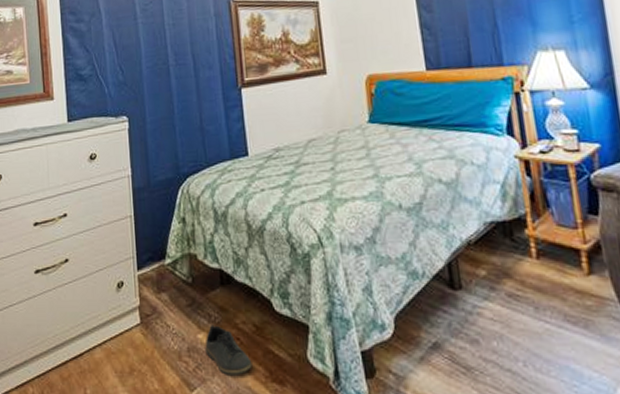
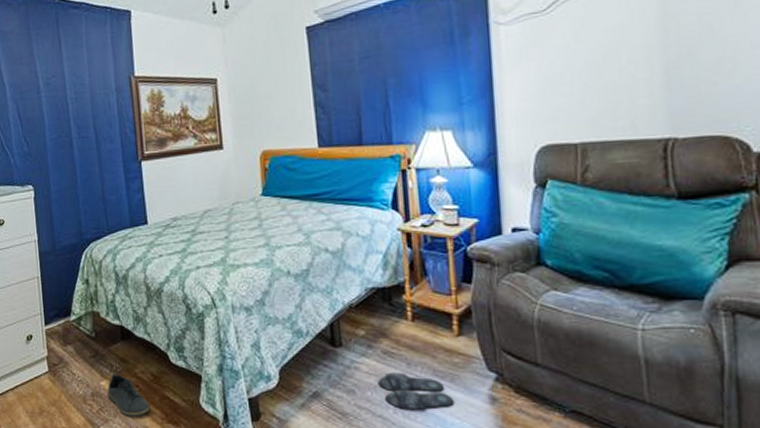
slippers: none [504,318,591,363] -> present [378,372,455,411]

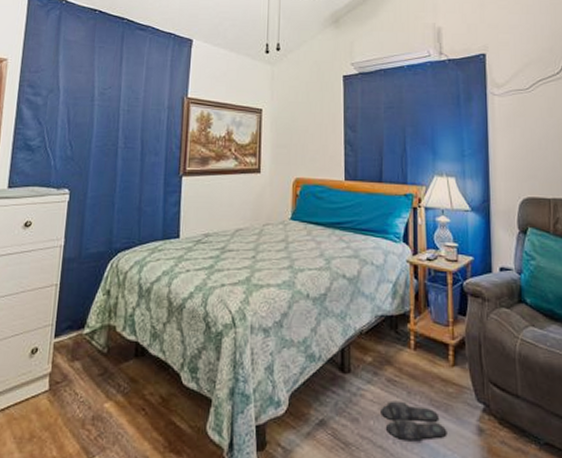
shoe: present [107,374,150,417] -> none [109,395,154,445]

